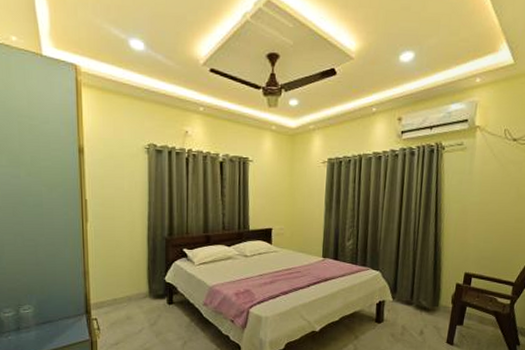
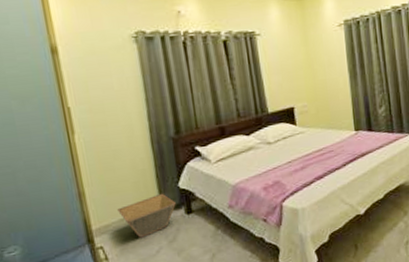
basket: none [113,283,160,317] -> present [117,193,176,238]

